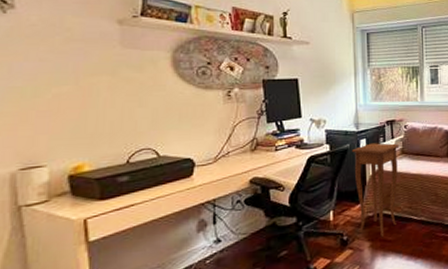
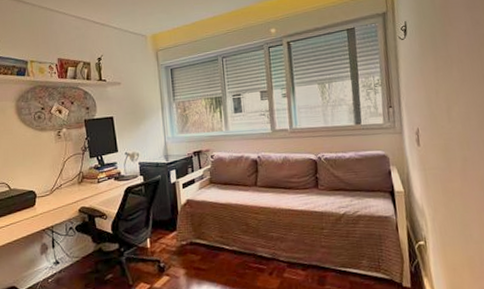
side table: present [351,143,398,237] -> none [163,173,209,265]

